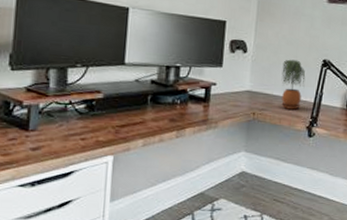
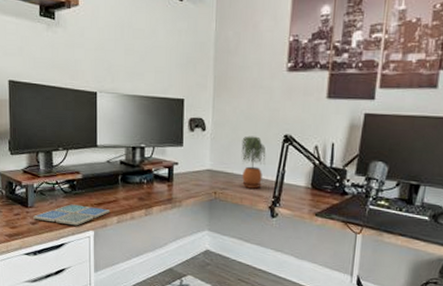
drink coaster: none [34,126,134,151] -> present [33,204,109,226]

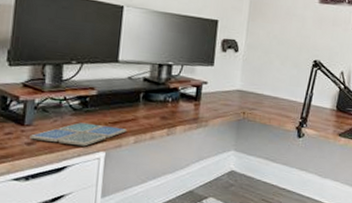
potted plant: present [241,136,266,189] -> none [271,59,296,110]

